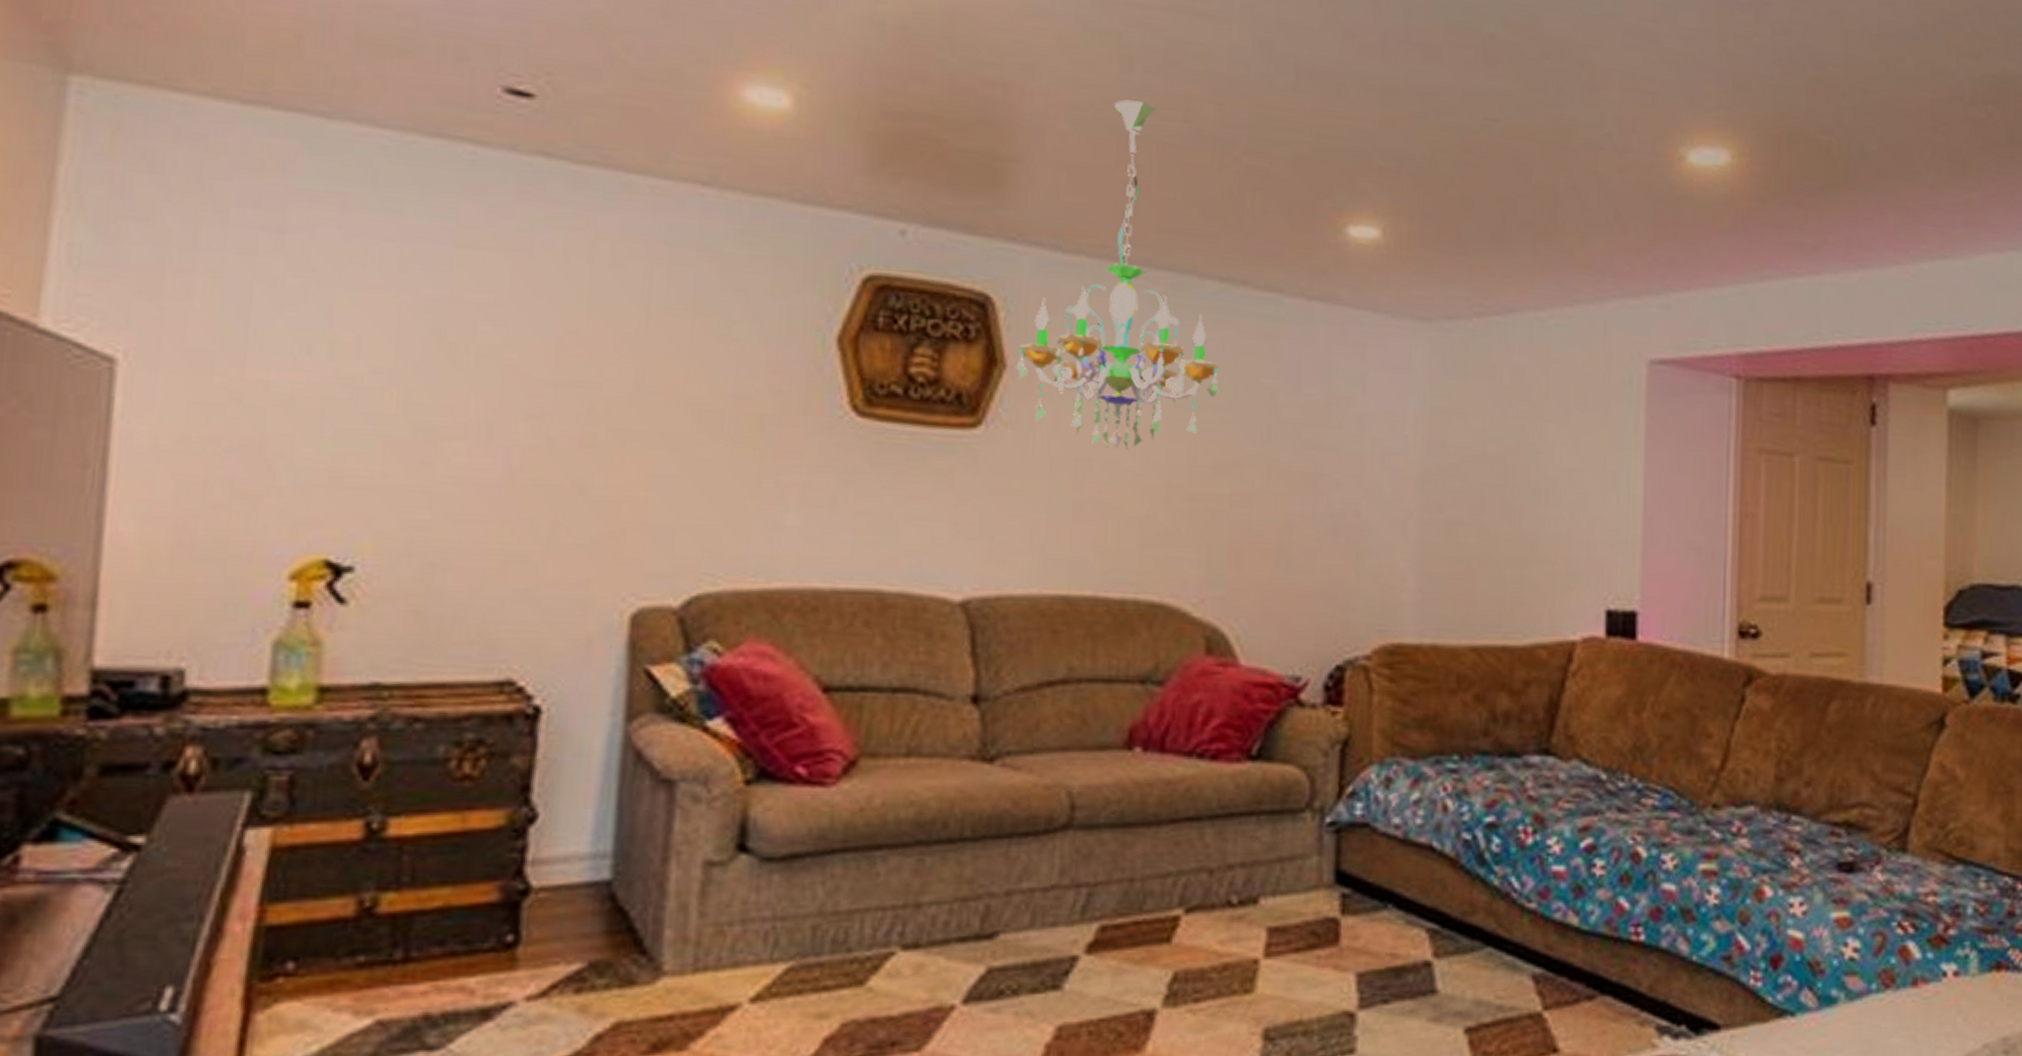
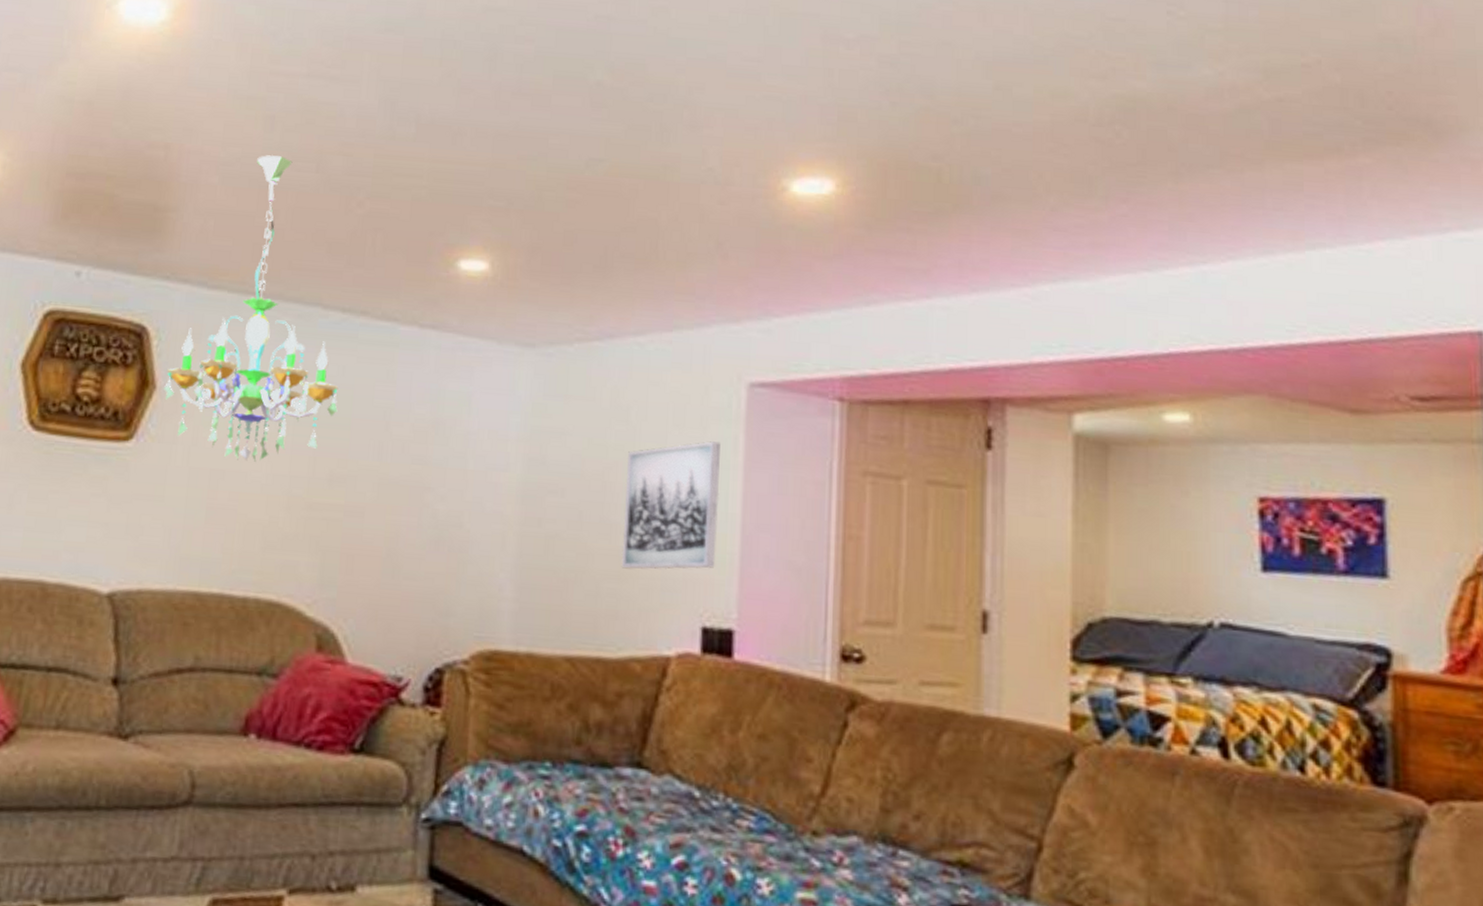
wall art: none [1525,420,1622,554] -> present [621,441,721,570]

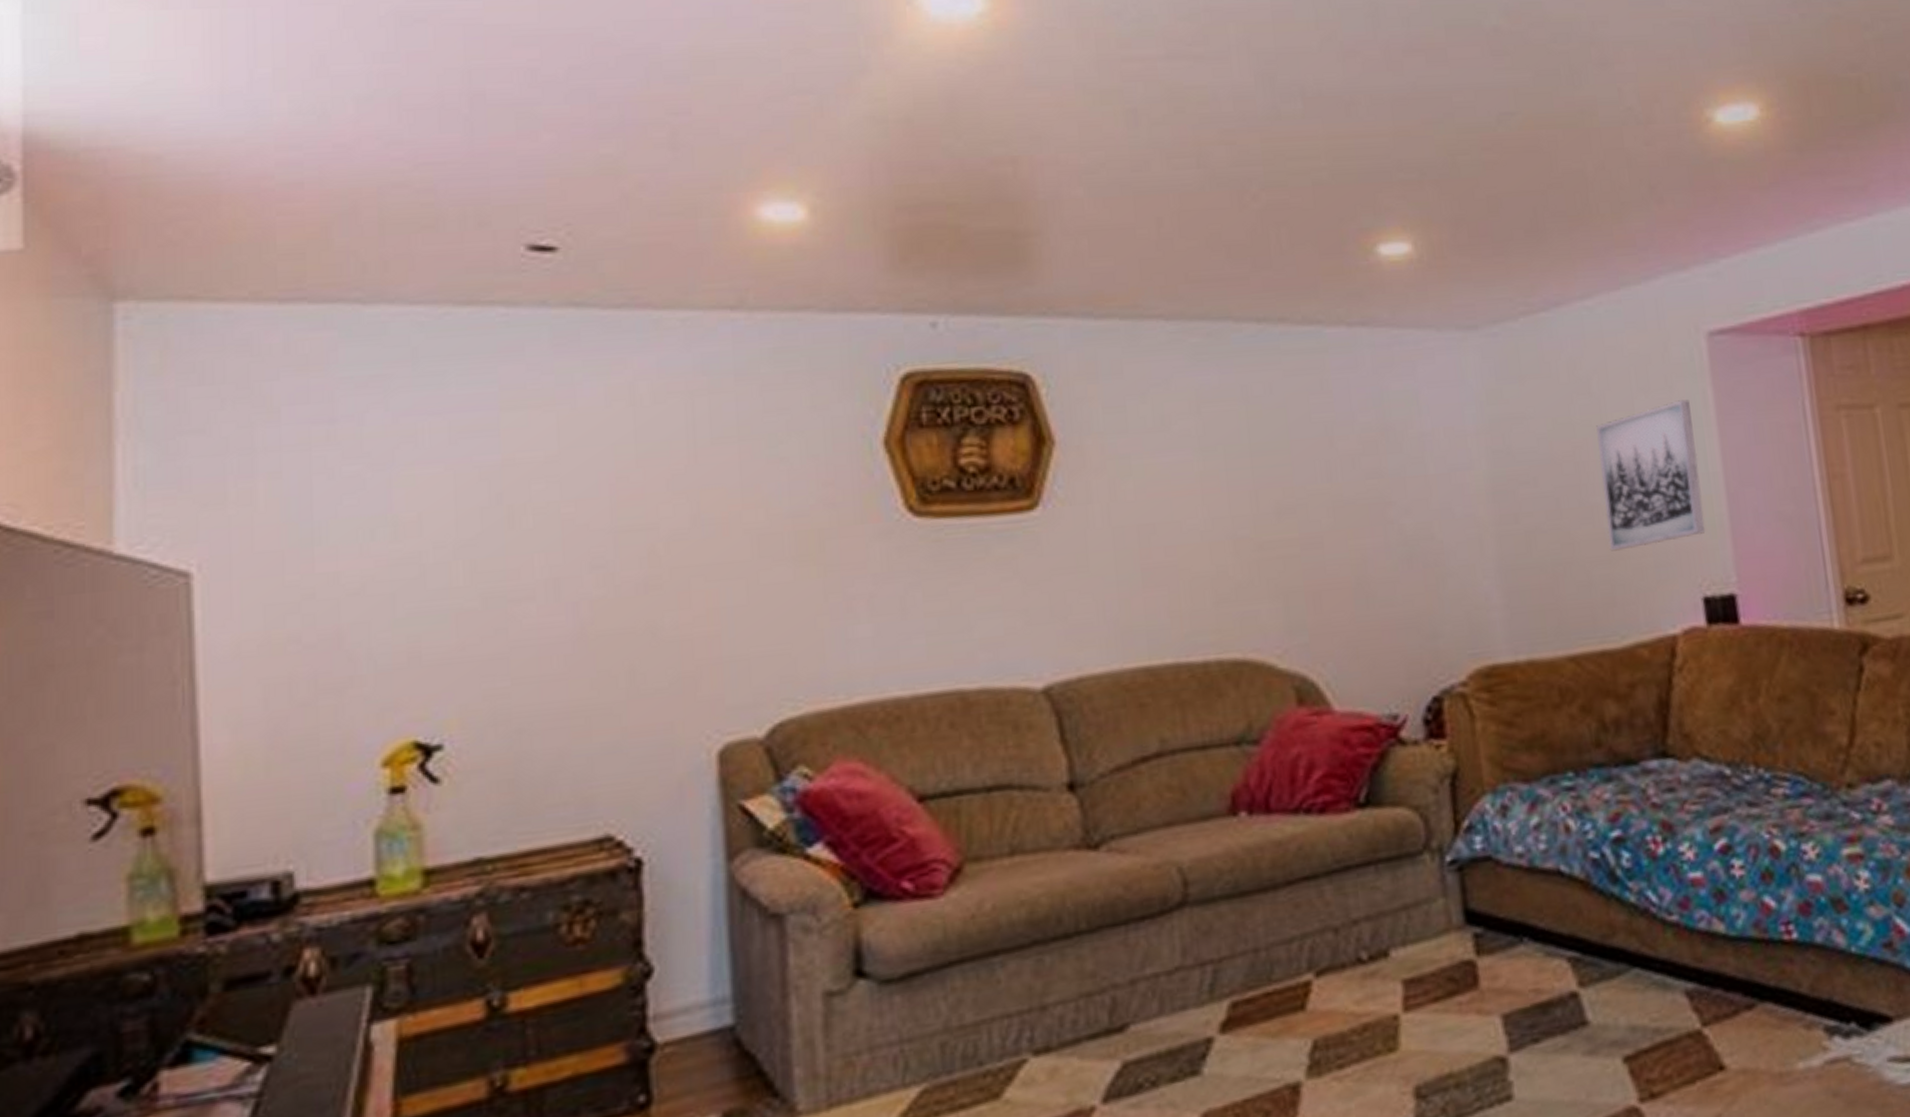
chandelier: present [163,155,338,462] -> none [1063,154,1272,510]

